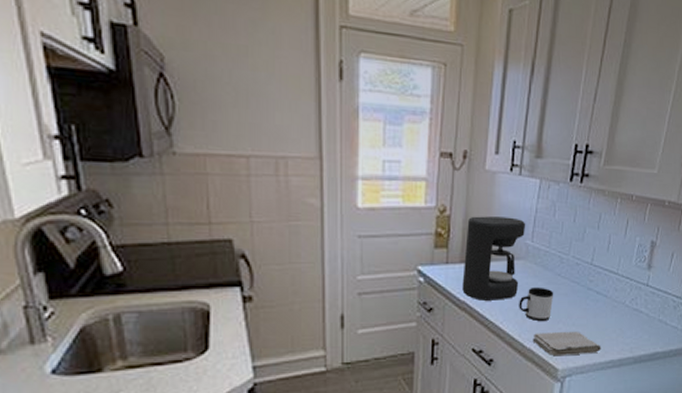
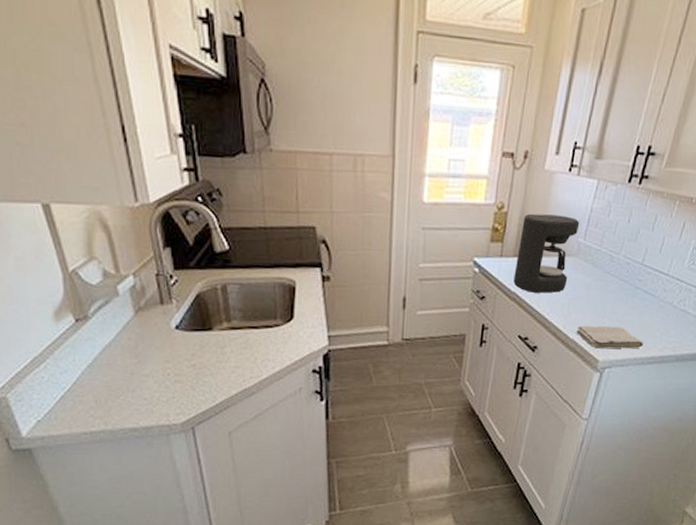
mug: present [519,287,554,321] -> none [566,282,602,315]

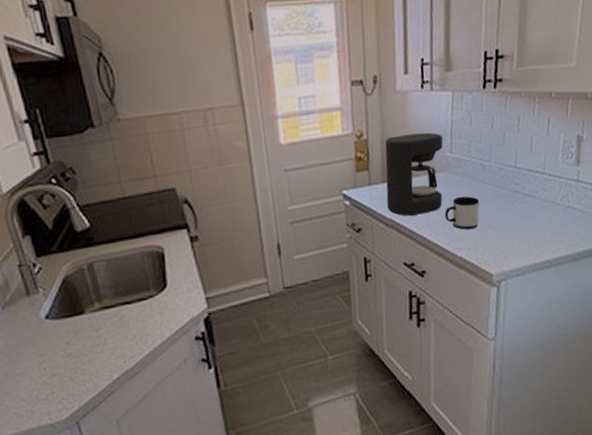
mug: none [566,282,602,315] -> present [444,196,480,229]
washcloth: present [576,325,644,349] -> none [462,235,536,262]

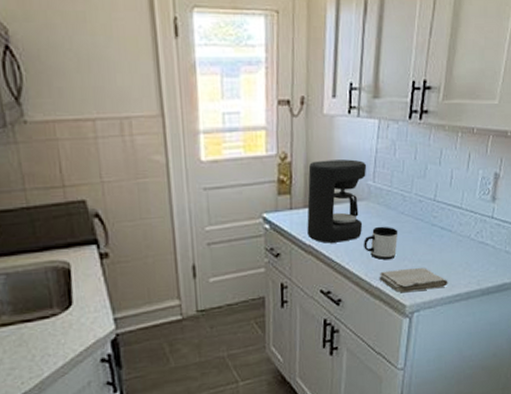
washcloth: none [462,235,536,262] -> present [379,268,448,293]

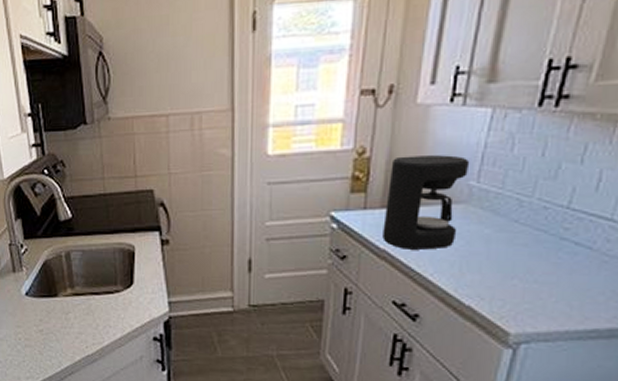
mug: present [364,226,398,260] -> none [456,235,508,275]
washcloth: present [379,268,448,293] -> none [473,289,580,319]

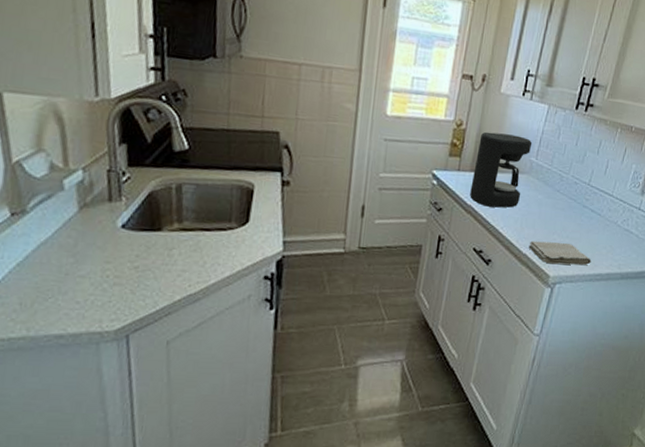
washcloth: none [473,289,580,319] -> present [528,241,592,265]

